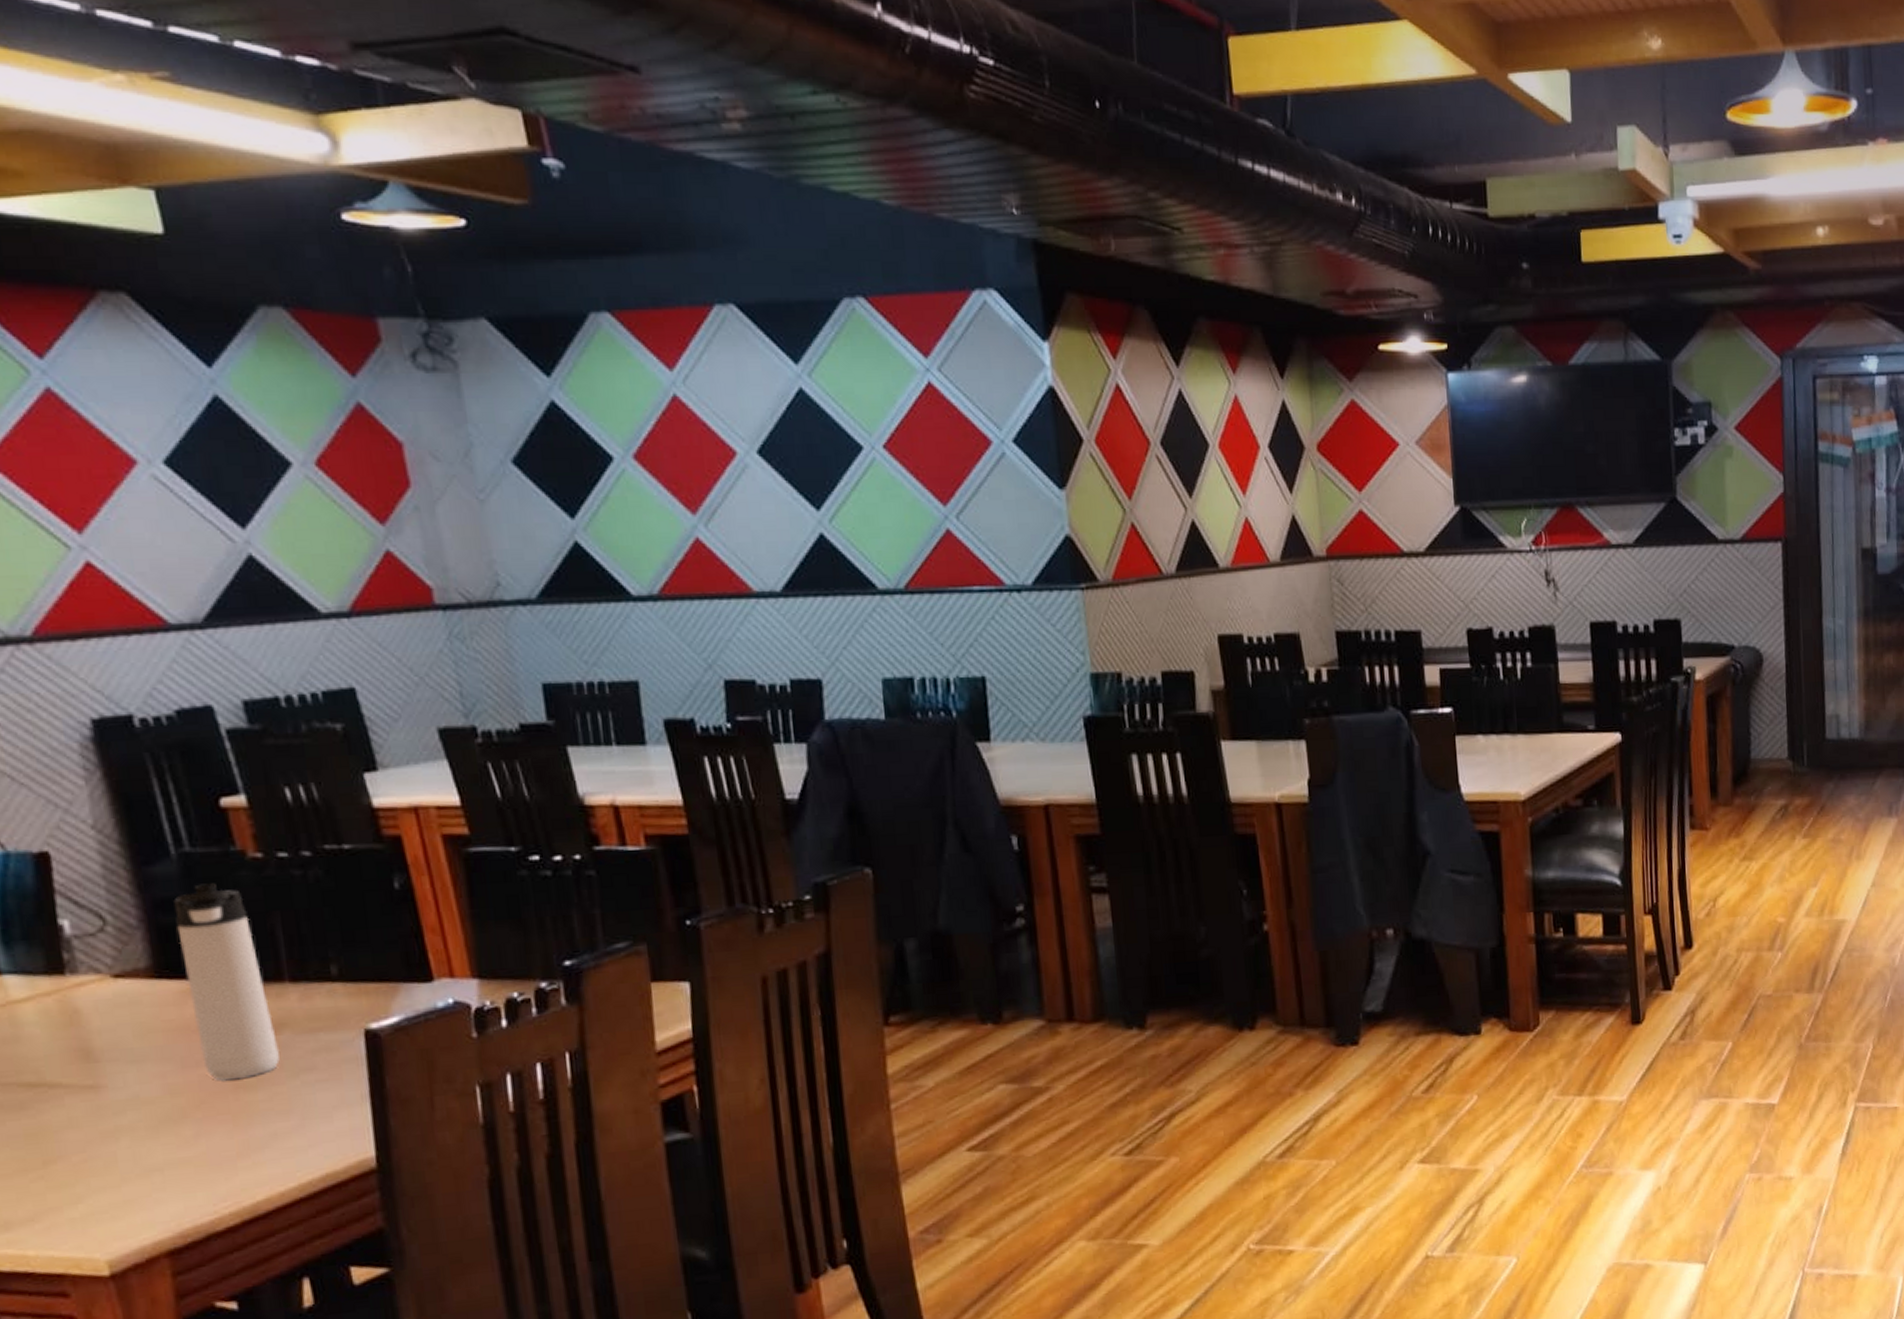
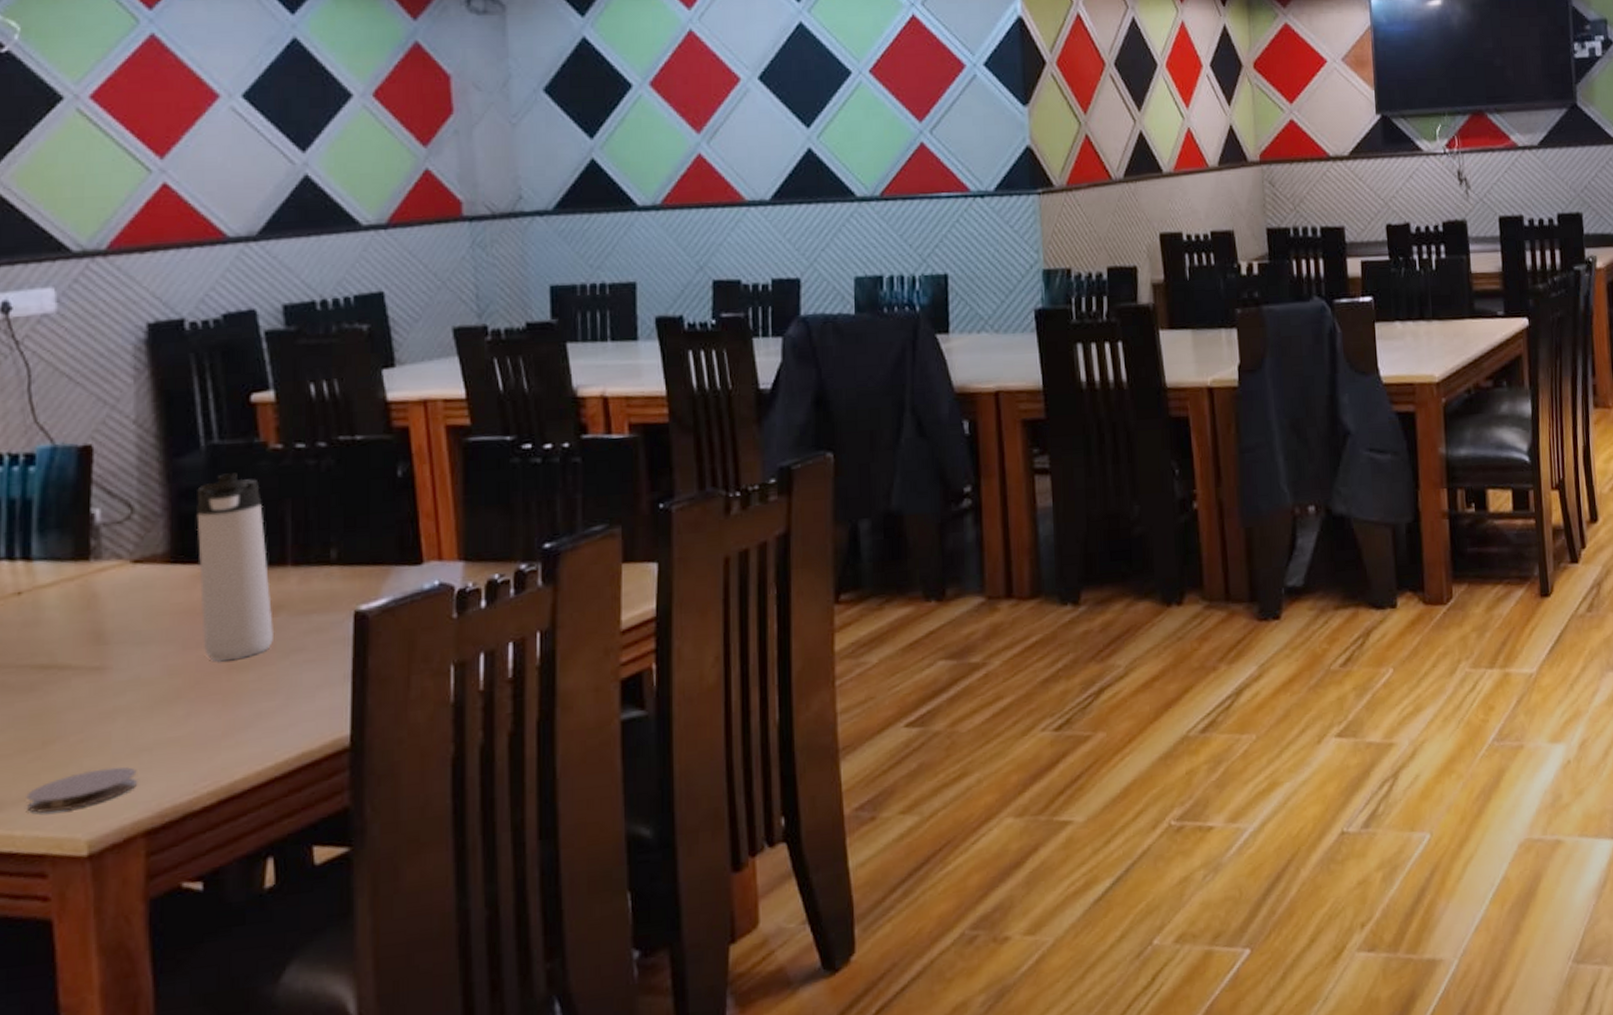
coaster: none [34,1187,153,1233] -> present [26,766,138,813]

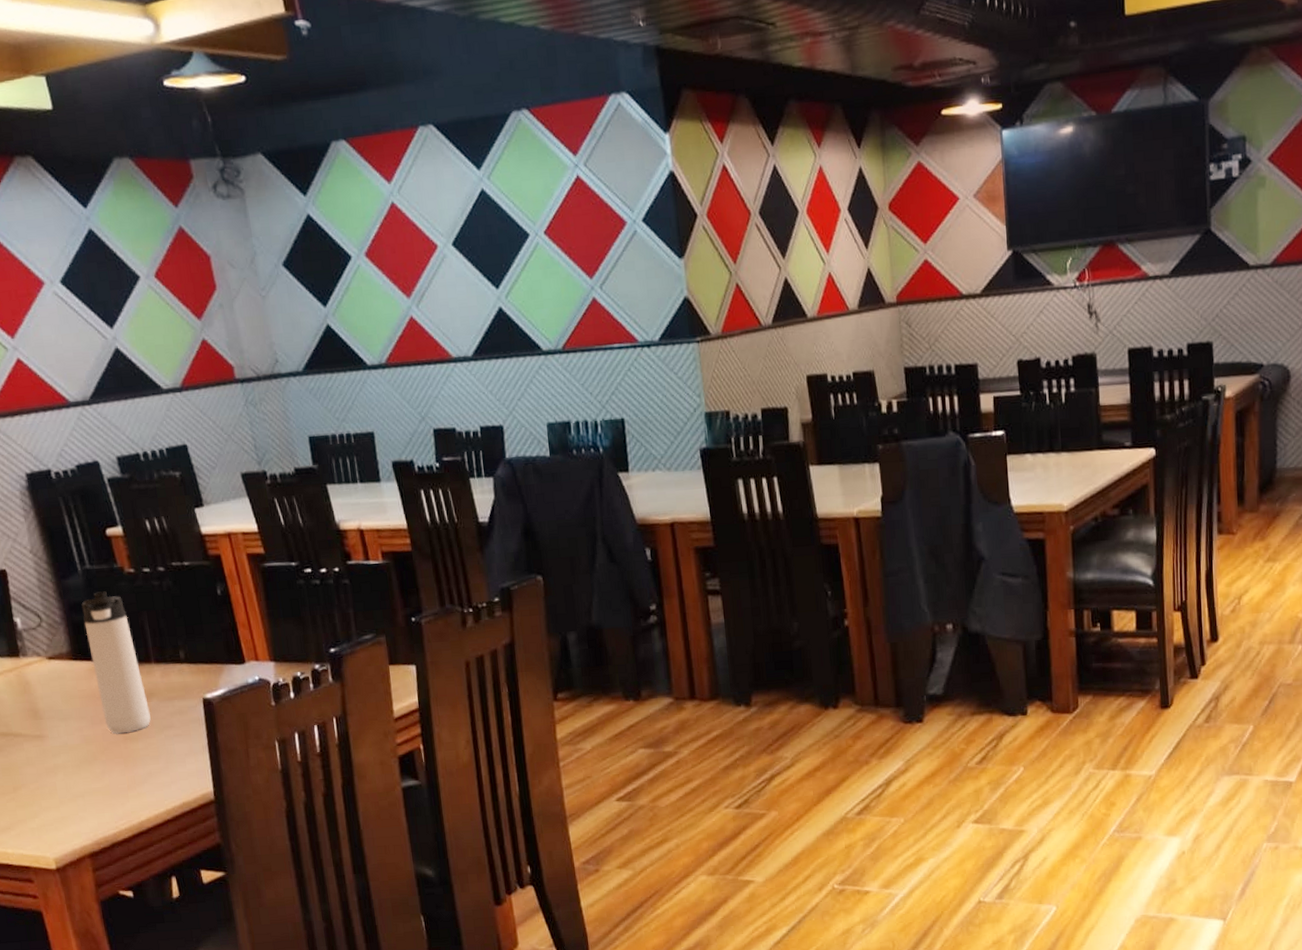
coaster: present [26,766,138,813] -> none [10,807,79,838]

